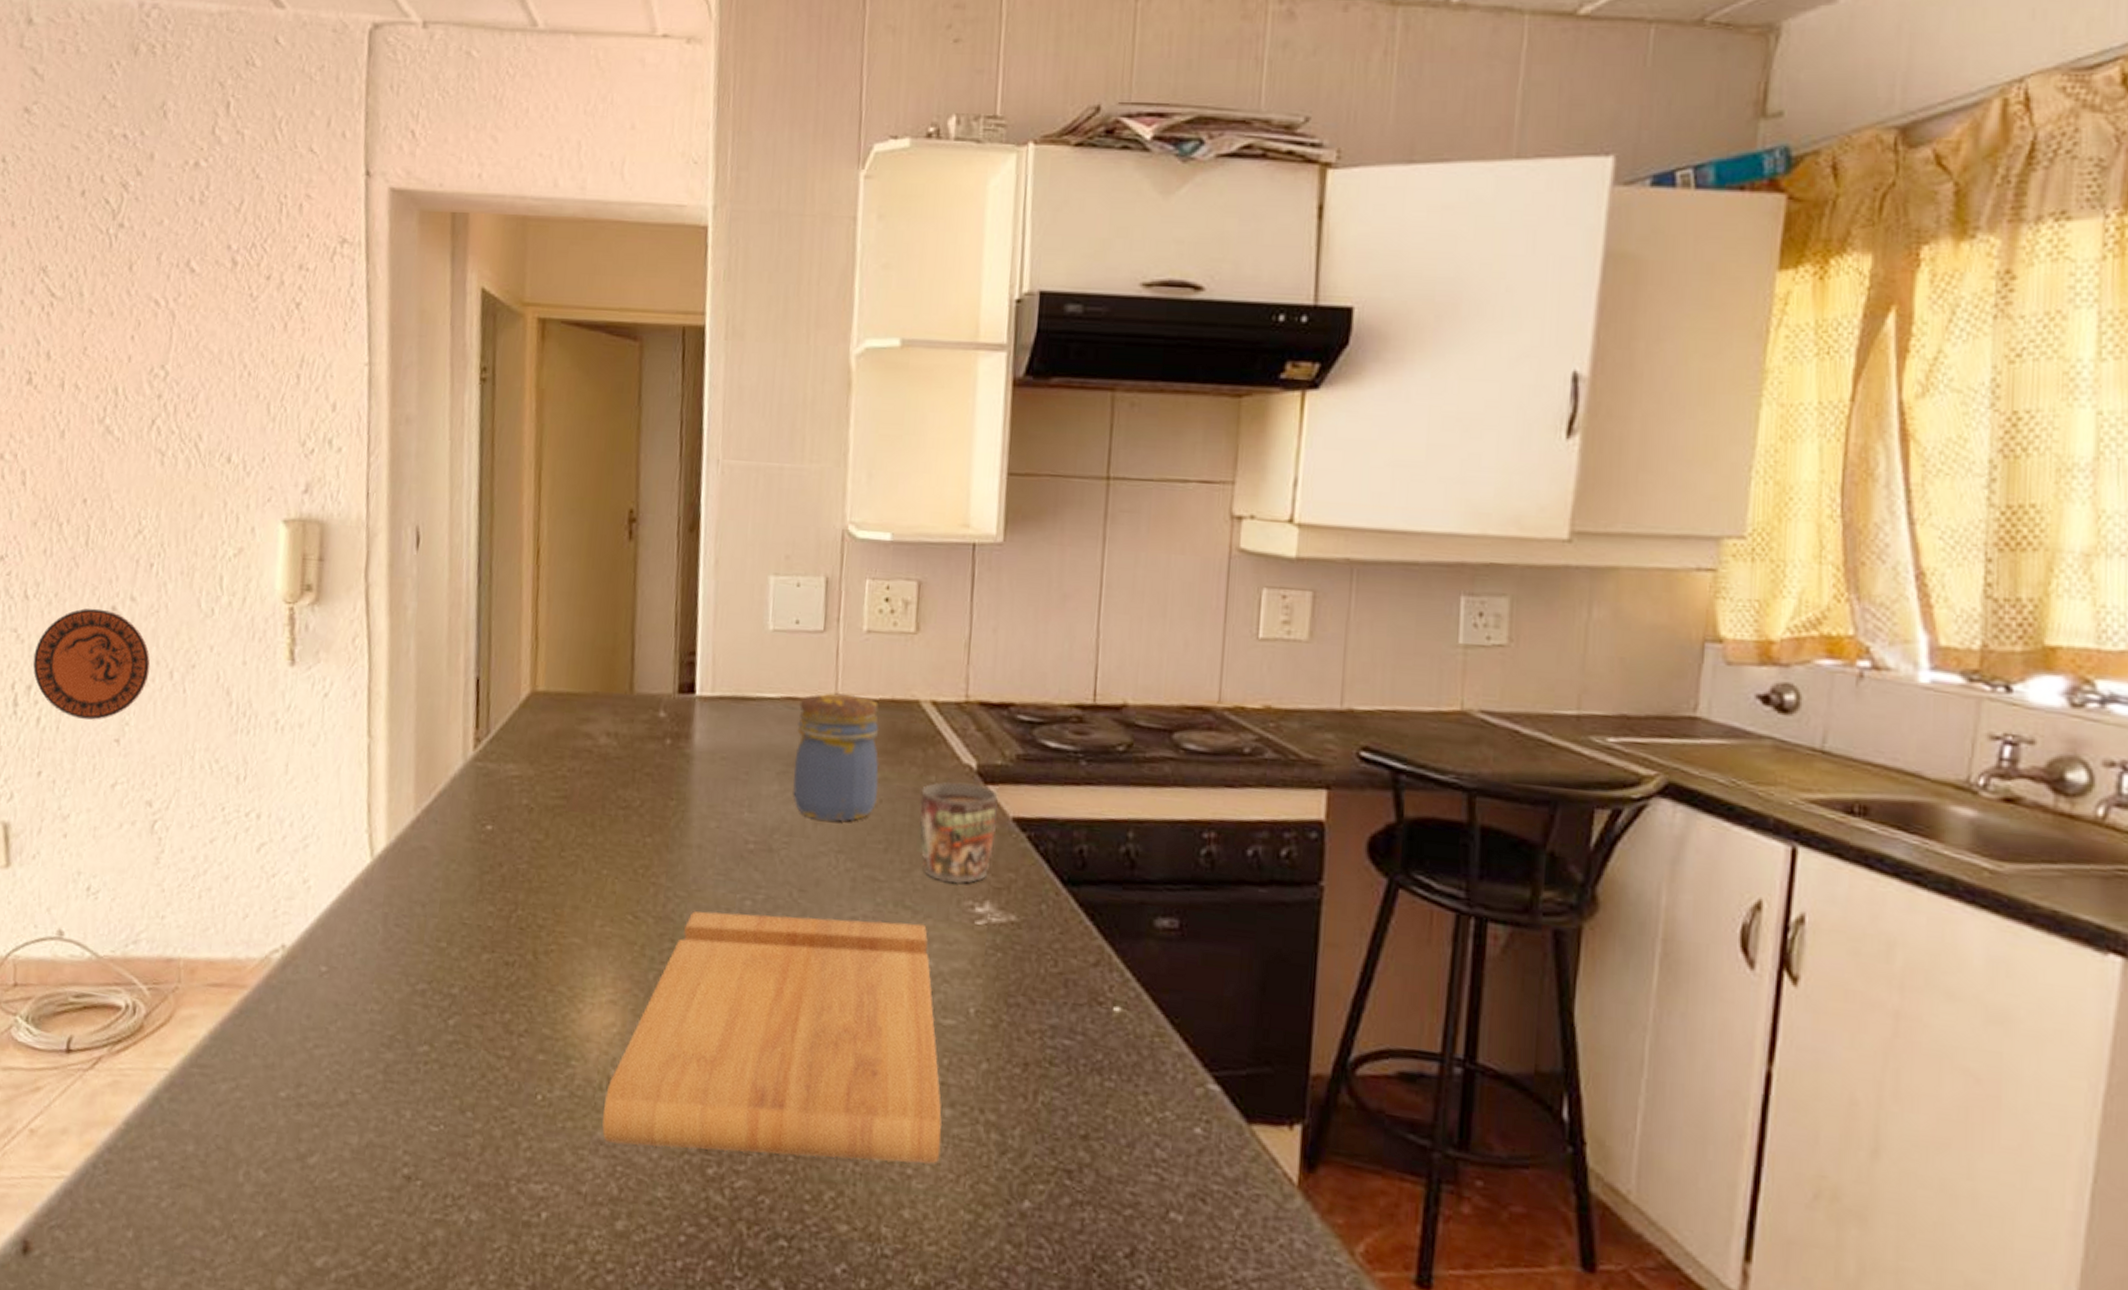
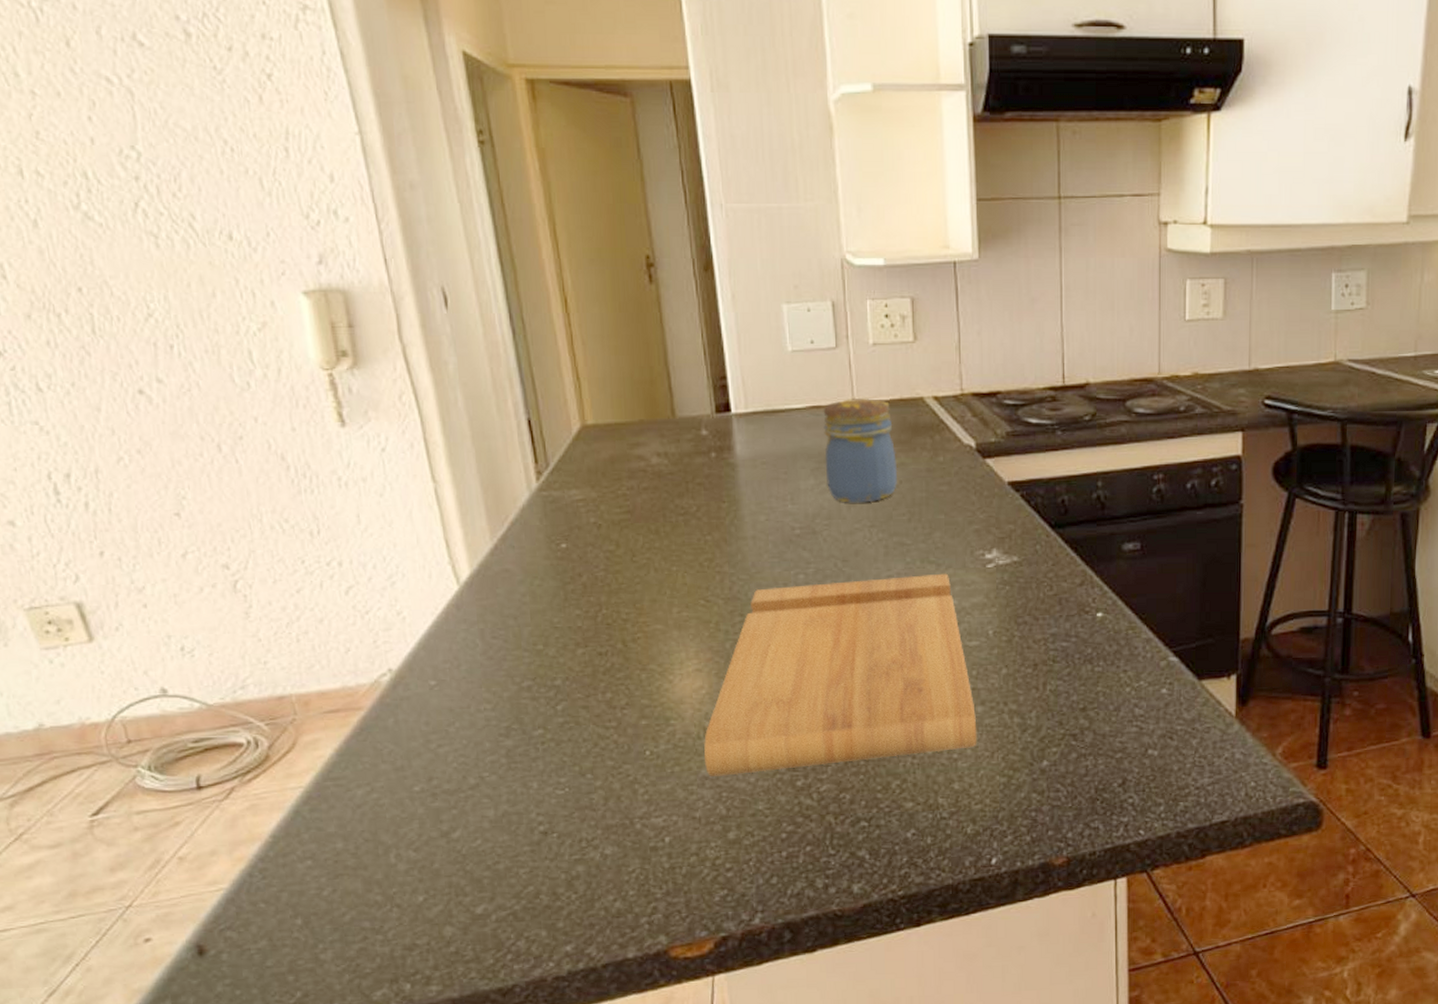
decorative plate: present [33,608,150,720] -> none [63,393,196,498]
mug: present [919,781,998,883] -> none [933,459,995,538]

